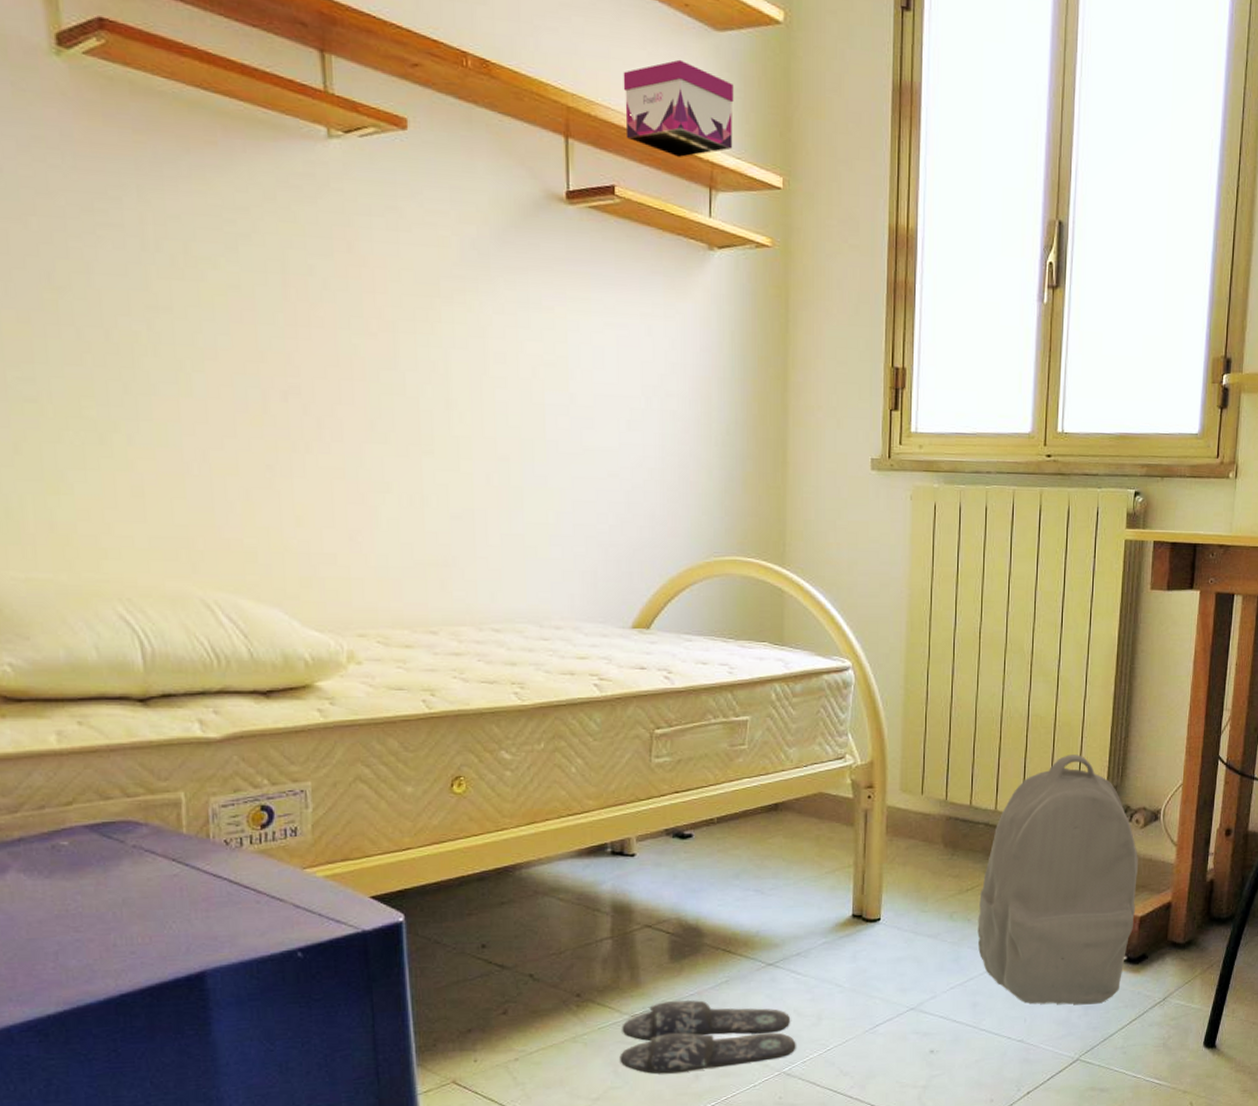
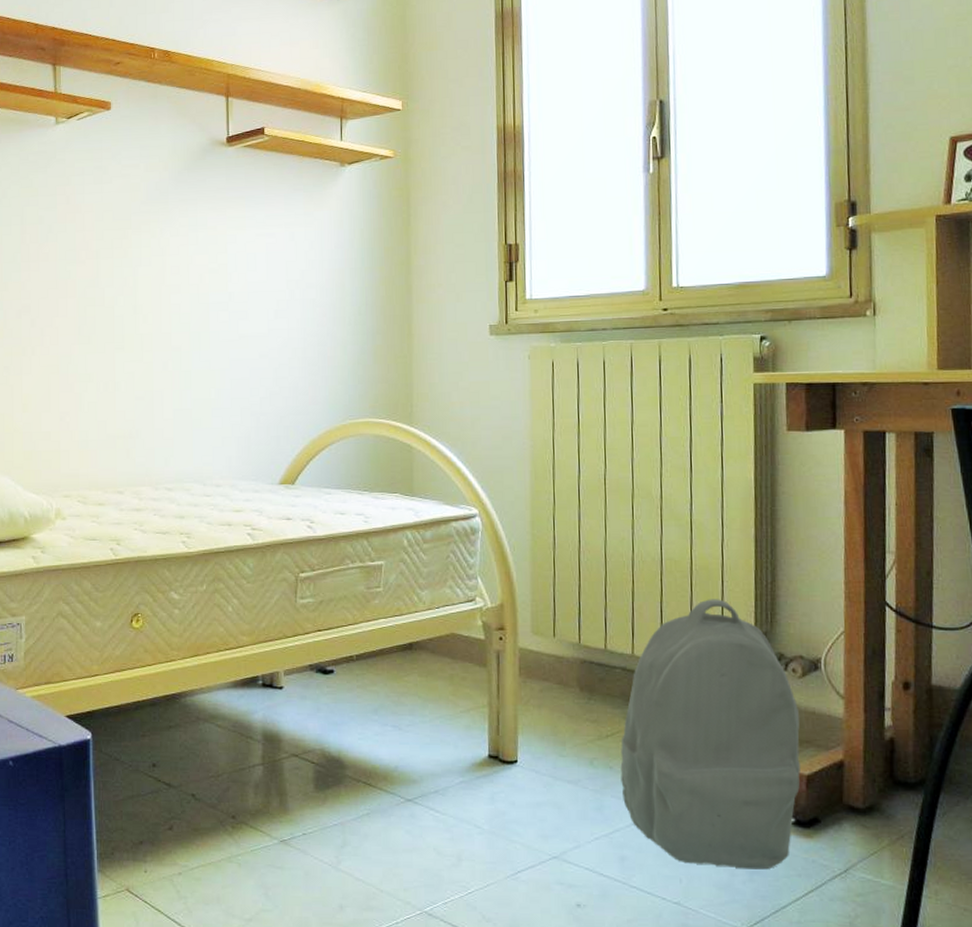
slippers: present [620,999,796,1074] -> none [270,829,437,902]
decorative box: present [623,59,734,158] -> none [270,24,359,99]

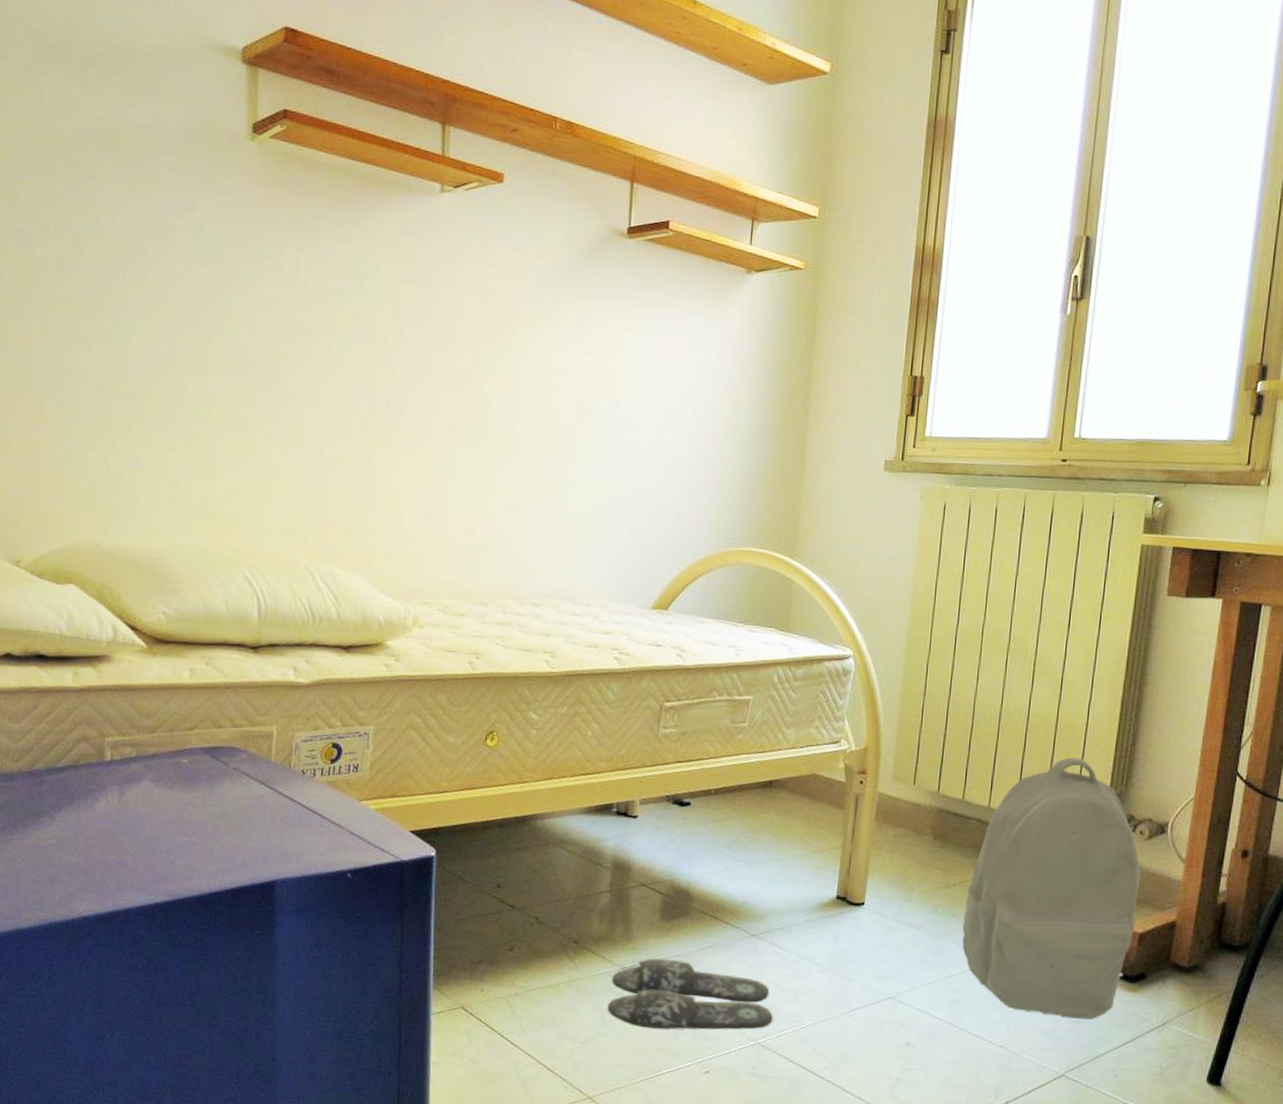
slippers: none [270,829,437,902] -> present [607,958,773,1030]

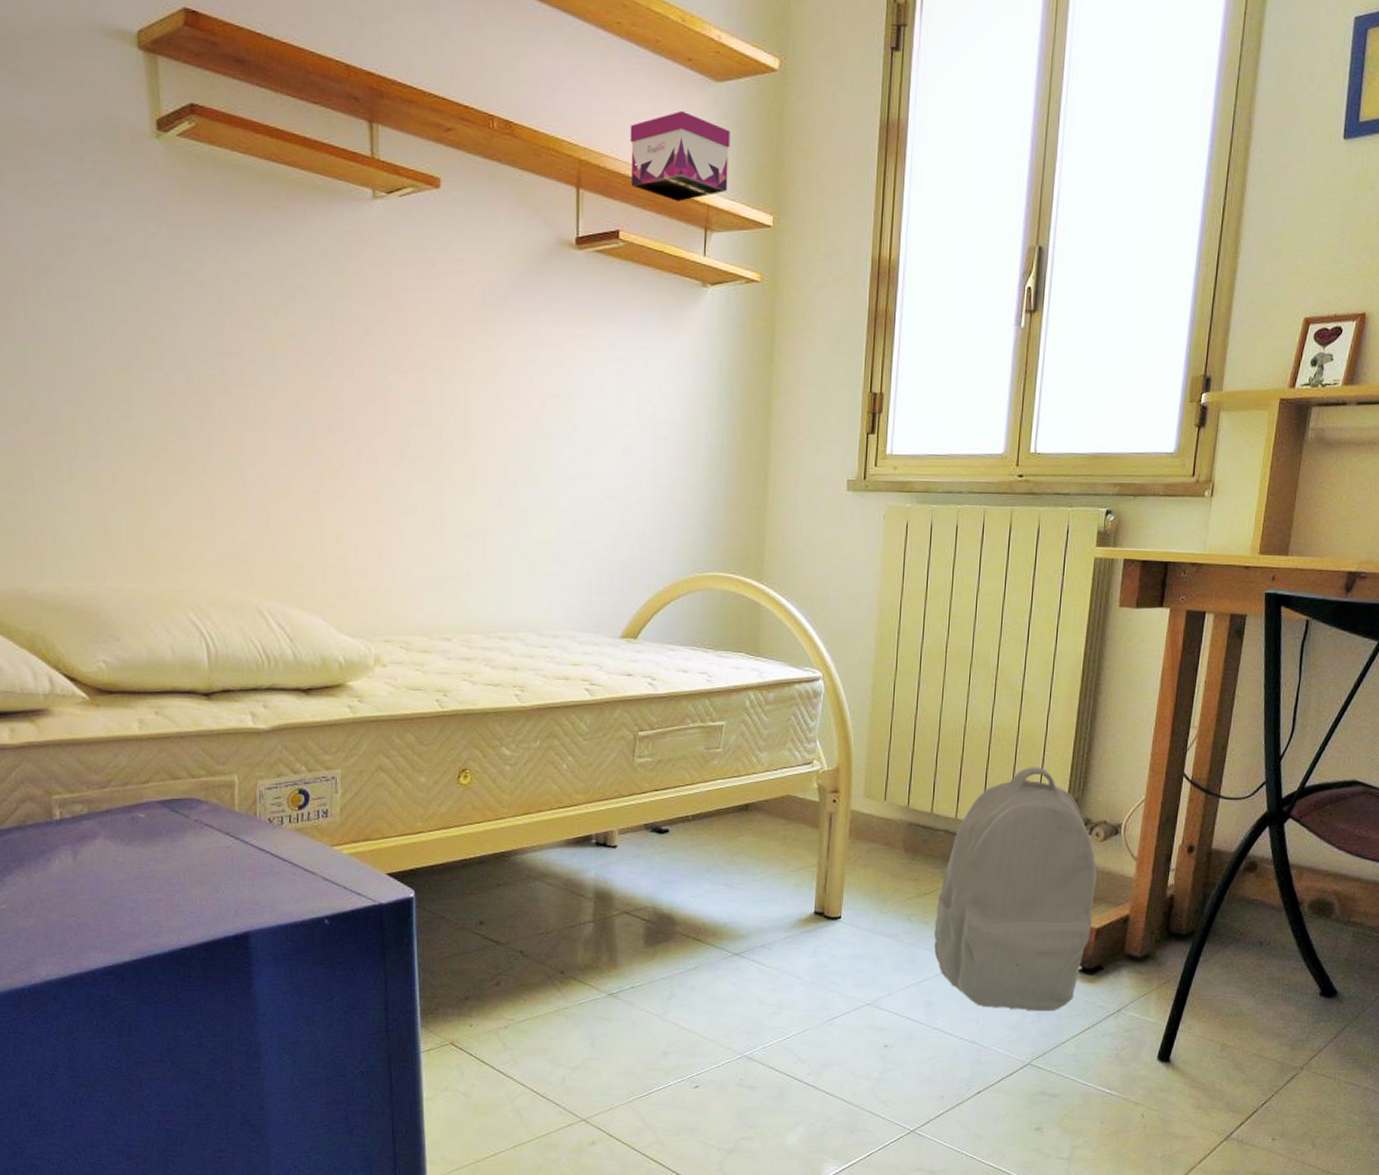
slippers: present [607,958,773,1030] -> none [597,982,758,1050]
decorative box: none [682,111,781,195] -> present [630,110,730,203]

